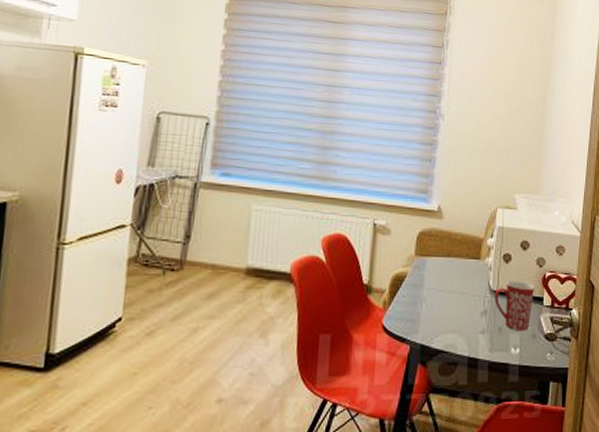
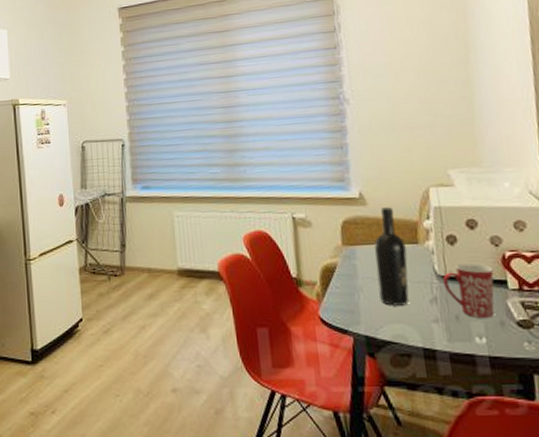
wine bottle: none [440,222,469,317] -> present [374,207,409,306]

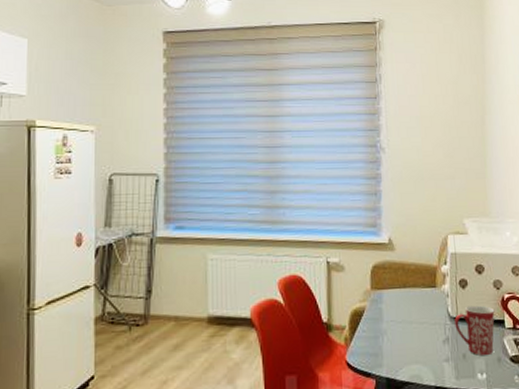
wine bottle: present [374,207,409,306] -> none [399,253,427,348]

